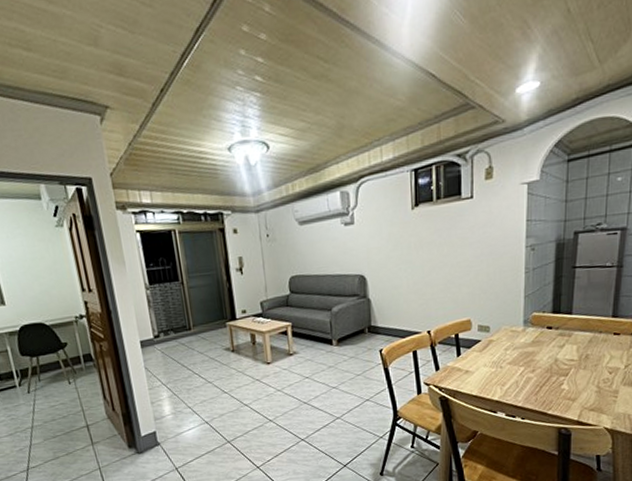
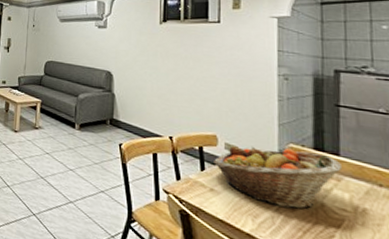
fruit basket: none [468,315,574,371] -> present [214,146,343,209]

